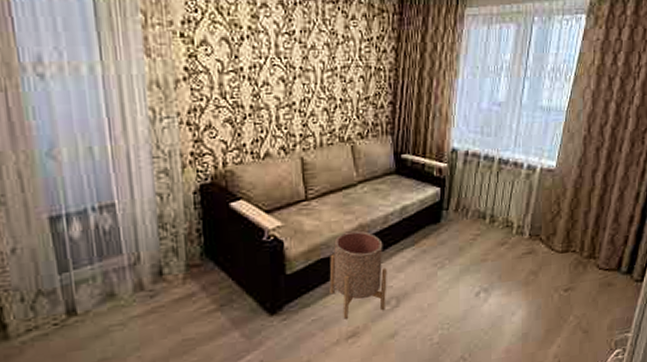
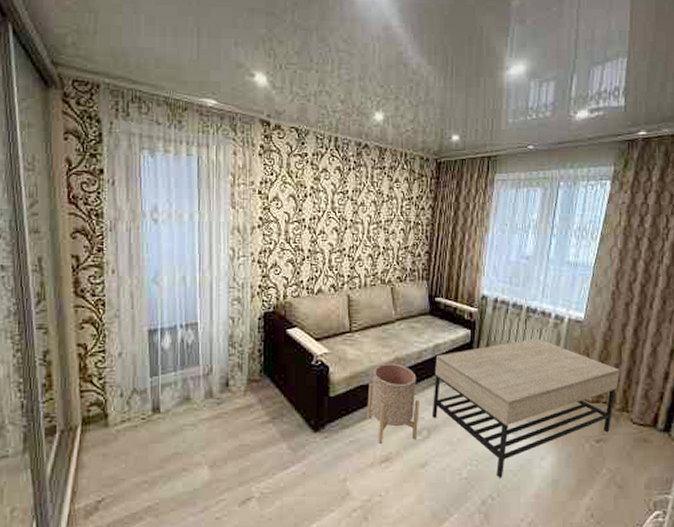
coffee table: none [401,190,589,339] -> present [433,337,621,478]

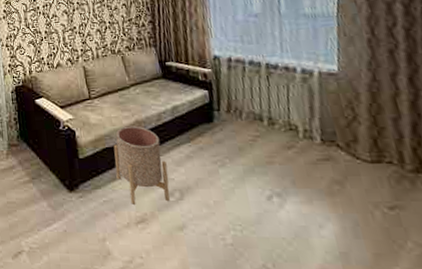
coffee table: present [433,337,621,478] -> none [176,94,405,246]

